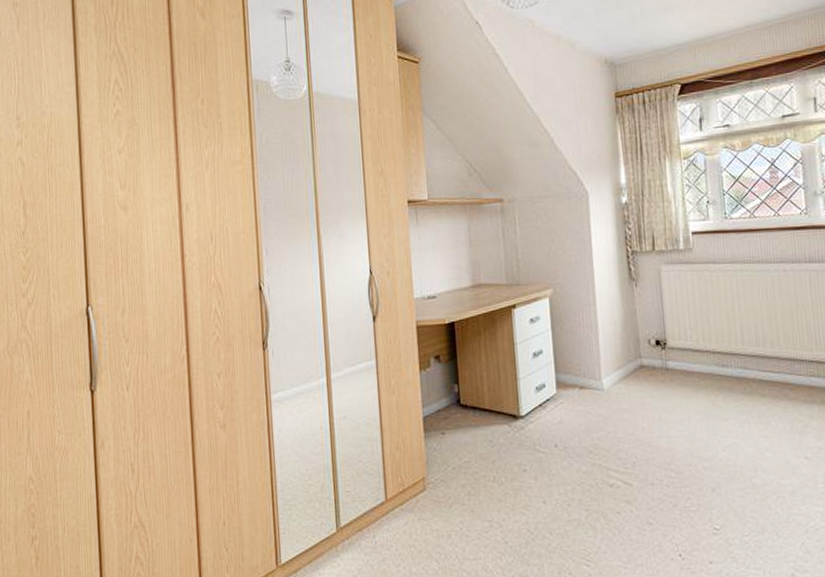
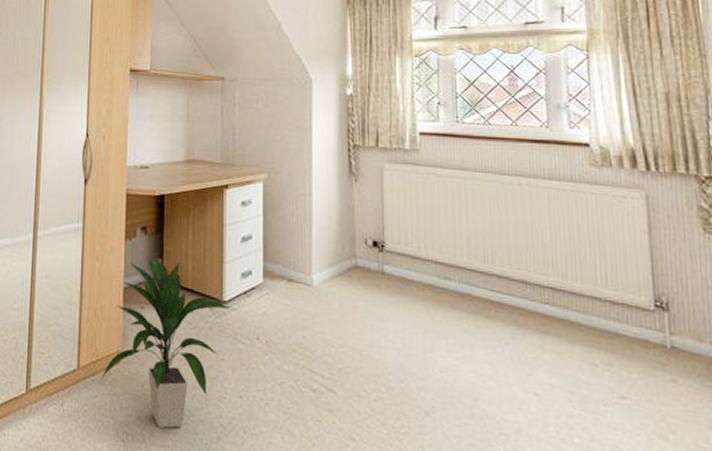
indoor plant: none [408,384,529,543] -> present [99,257,231,428]

